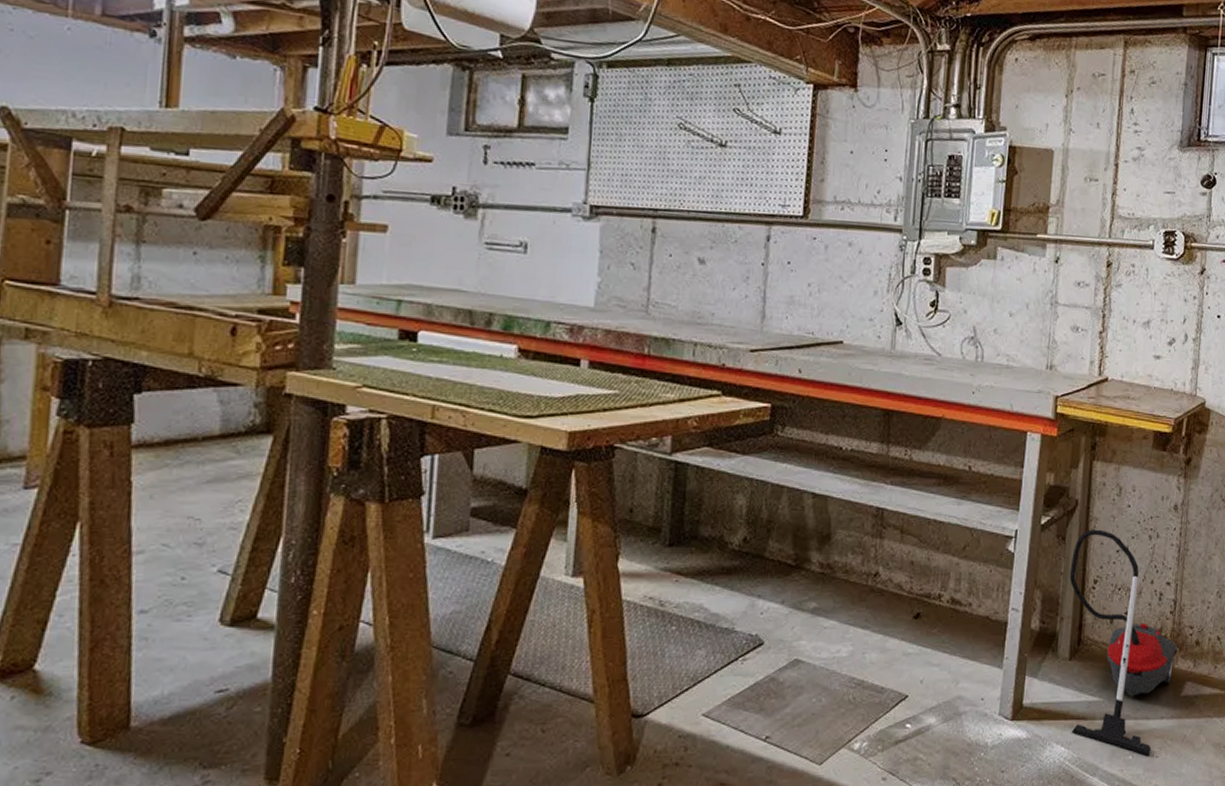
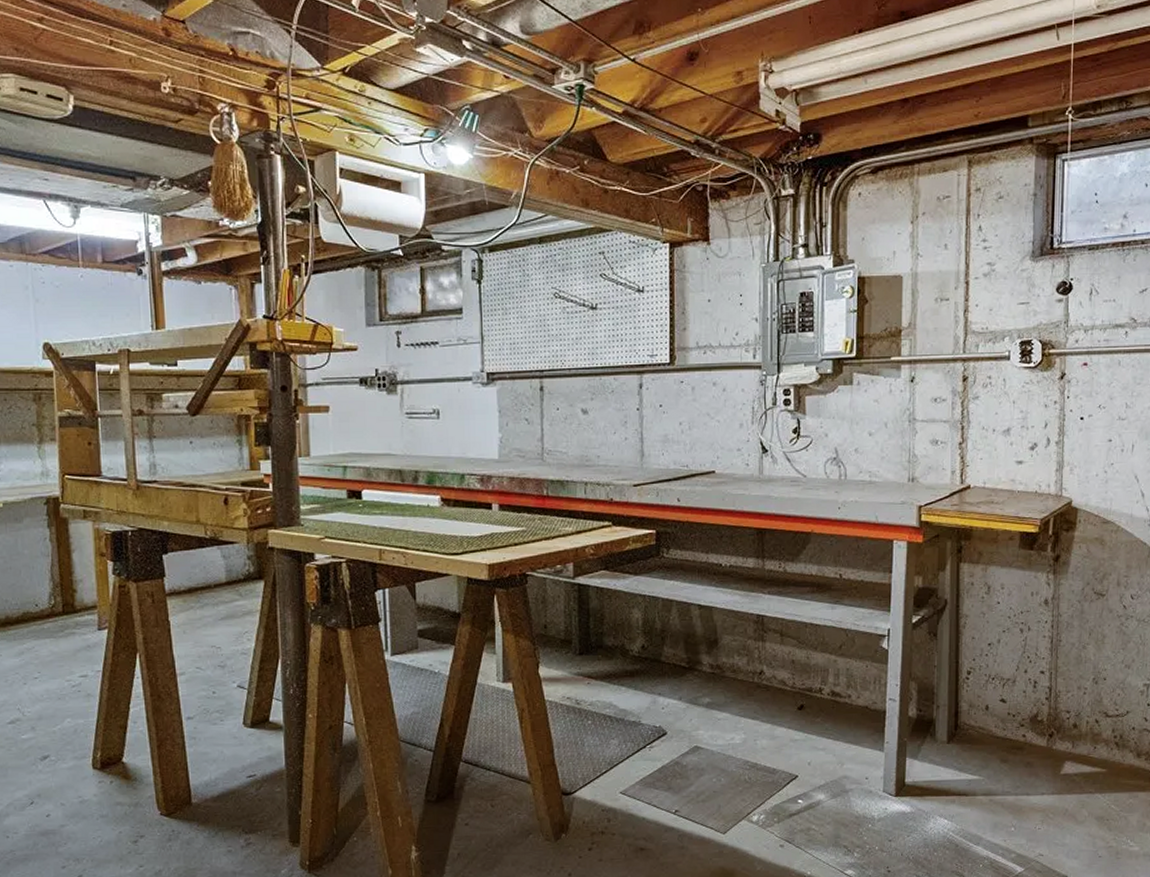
vacuum cleaner: present [1069,529,1178,756] -> none [943,625,1055,827]

